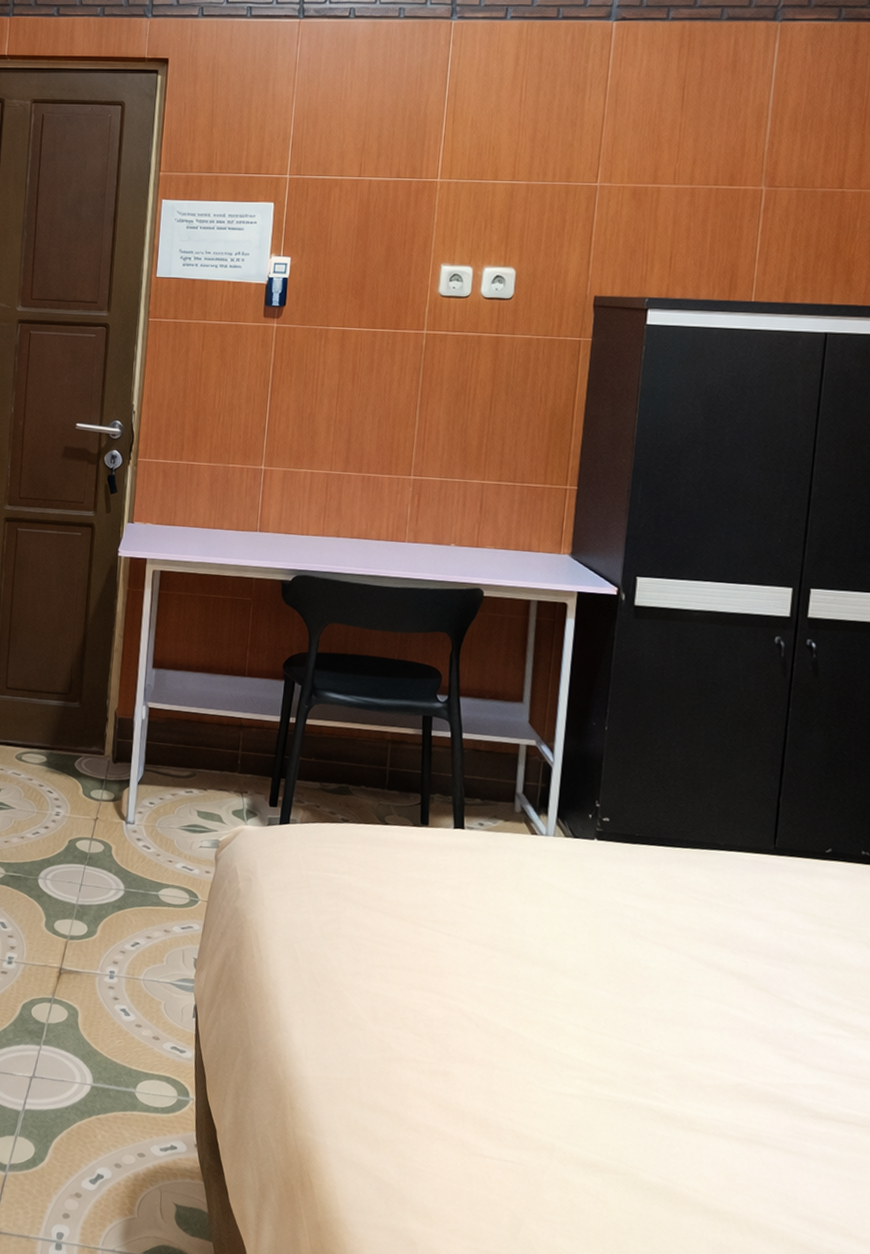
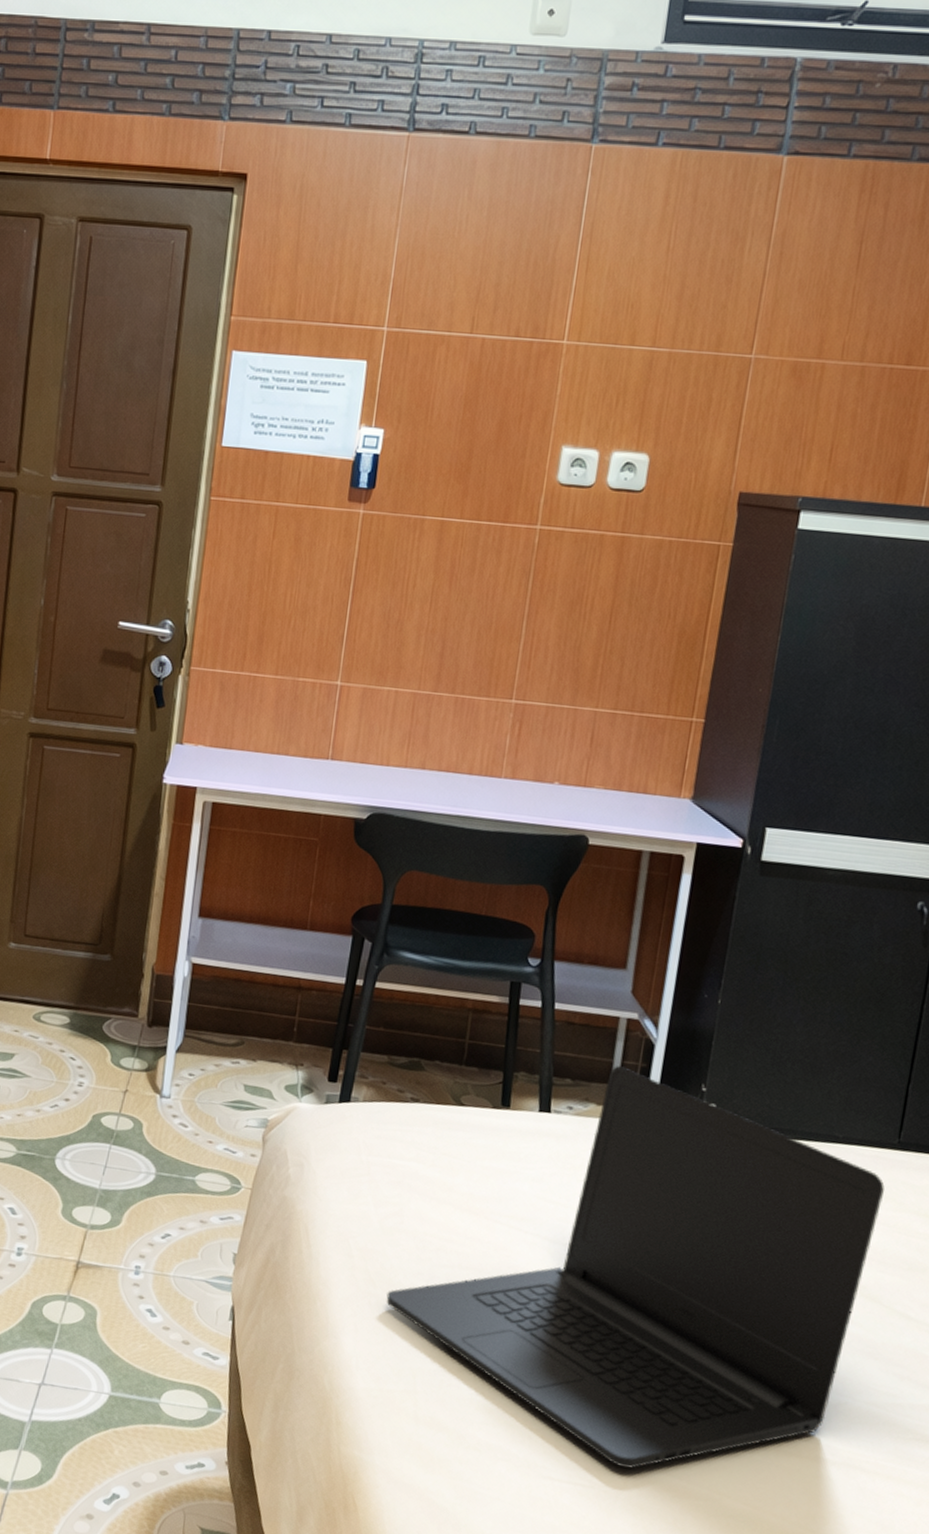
laptop: none [329,786,765,1146] -> present [386,1066,885,1469]

